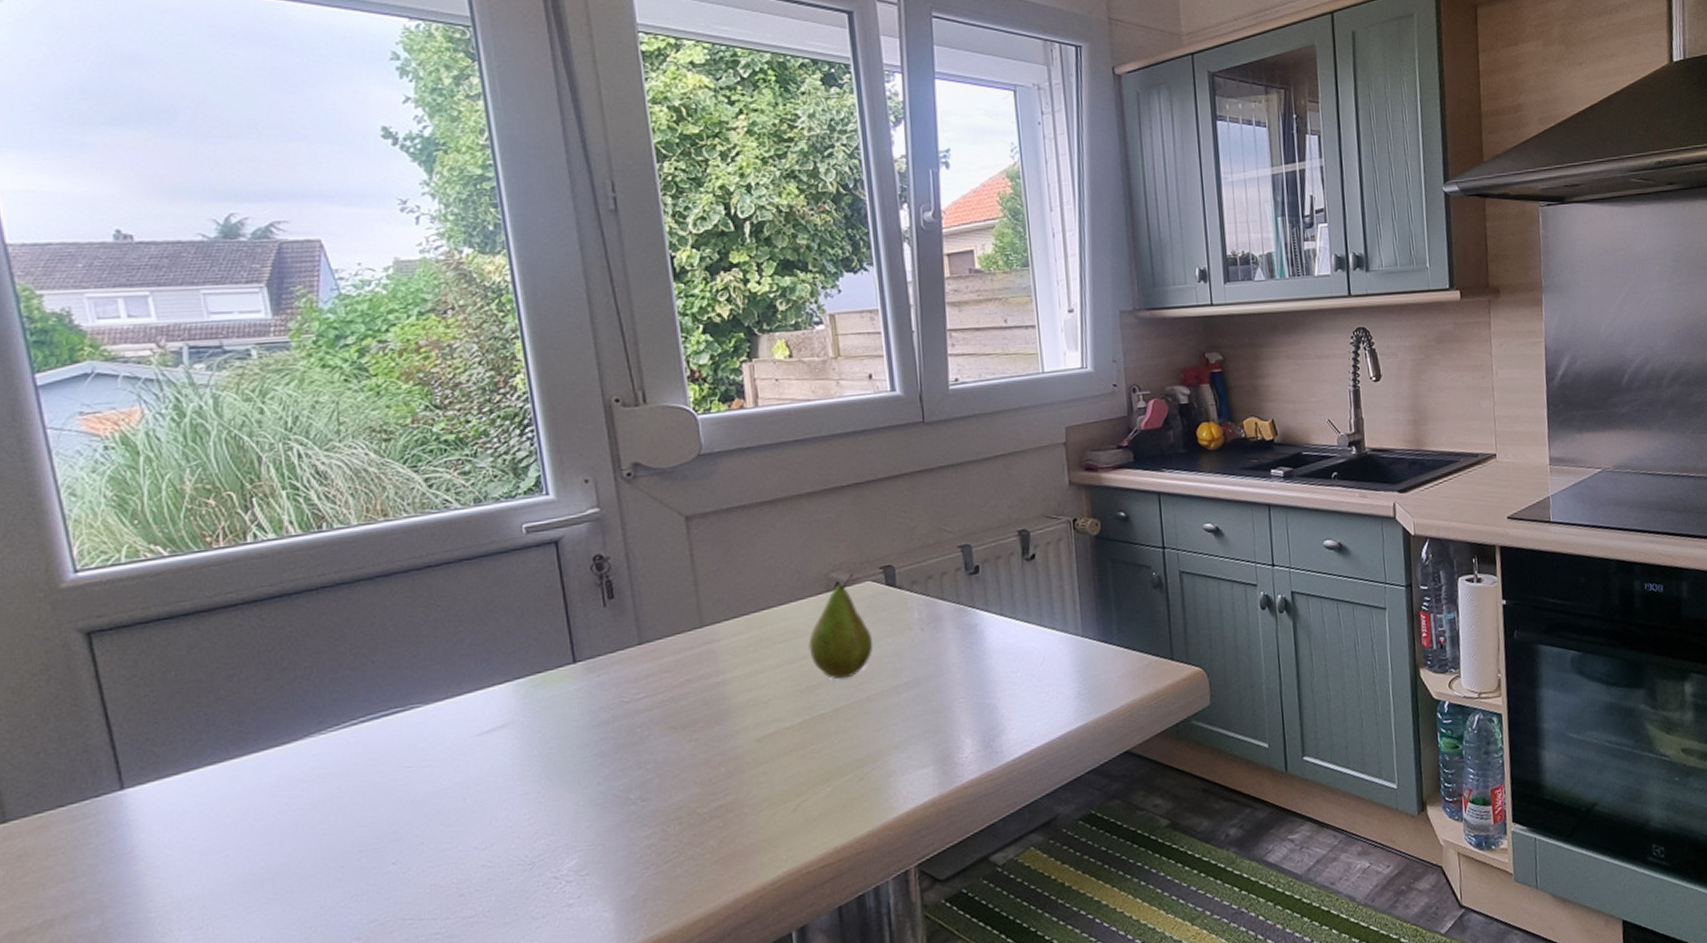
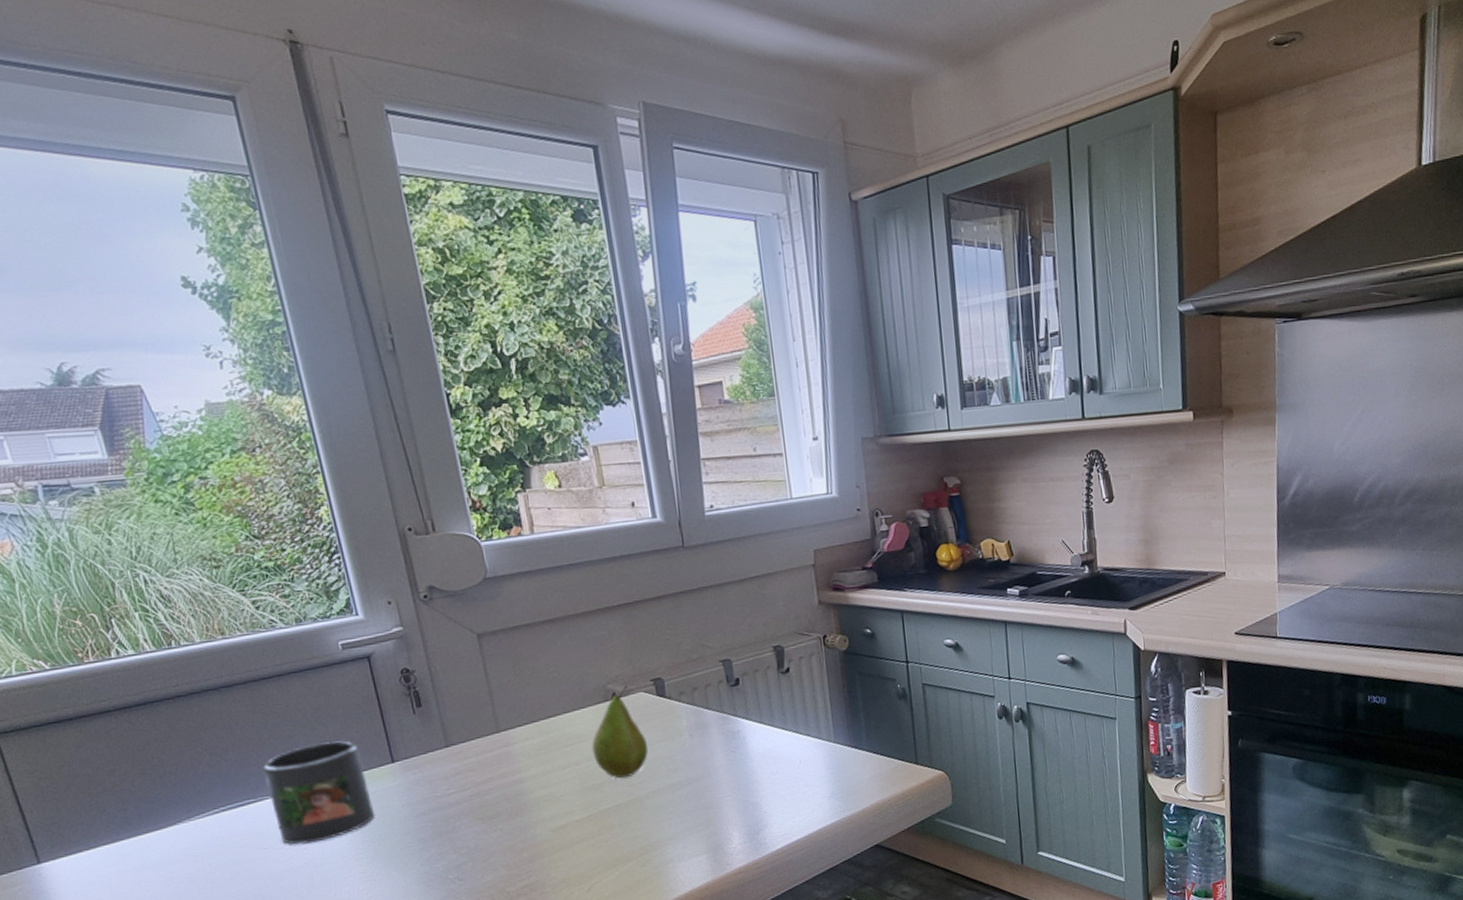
mug: none [416,638,548,762] -> present [262,741,376,845]

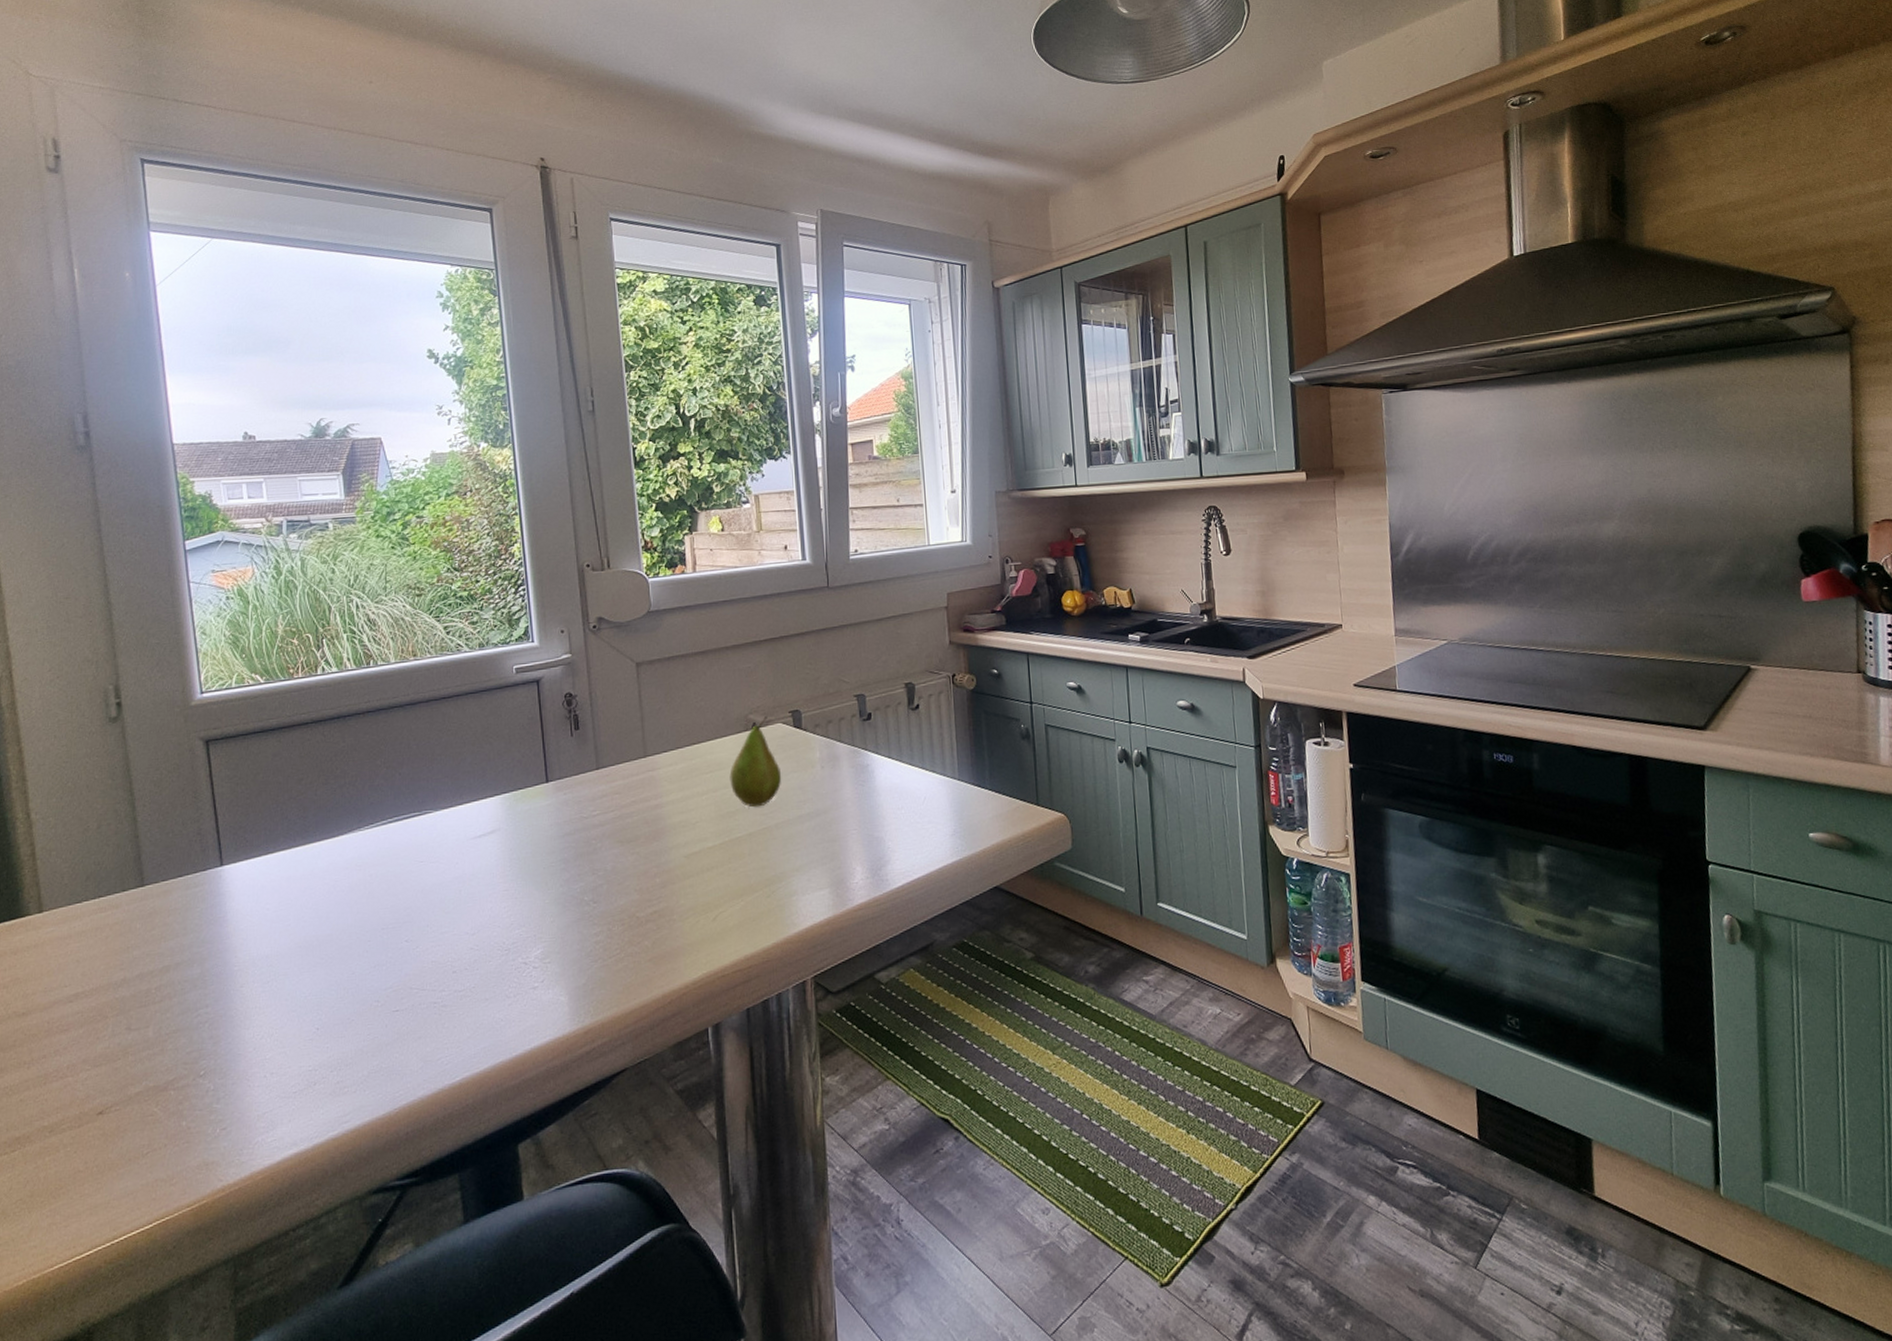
mug: present [262,741,376,845] -> none [431,759,525,859]

